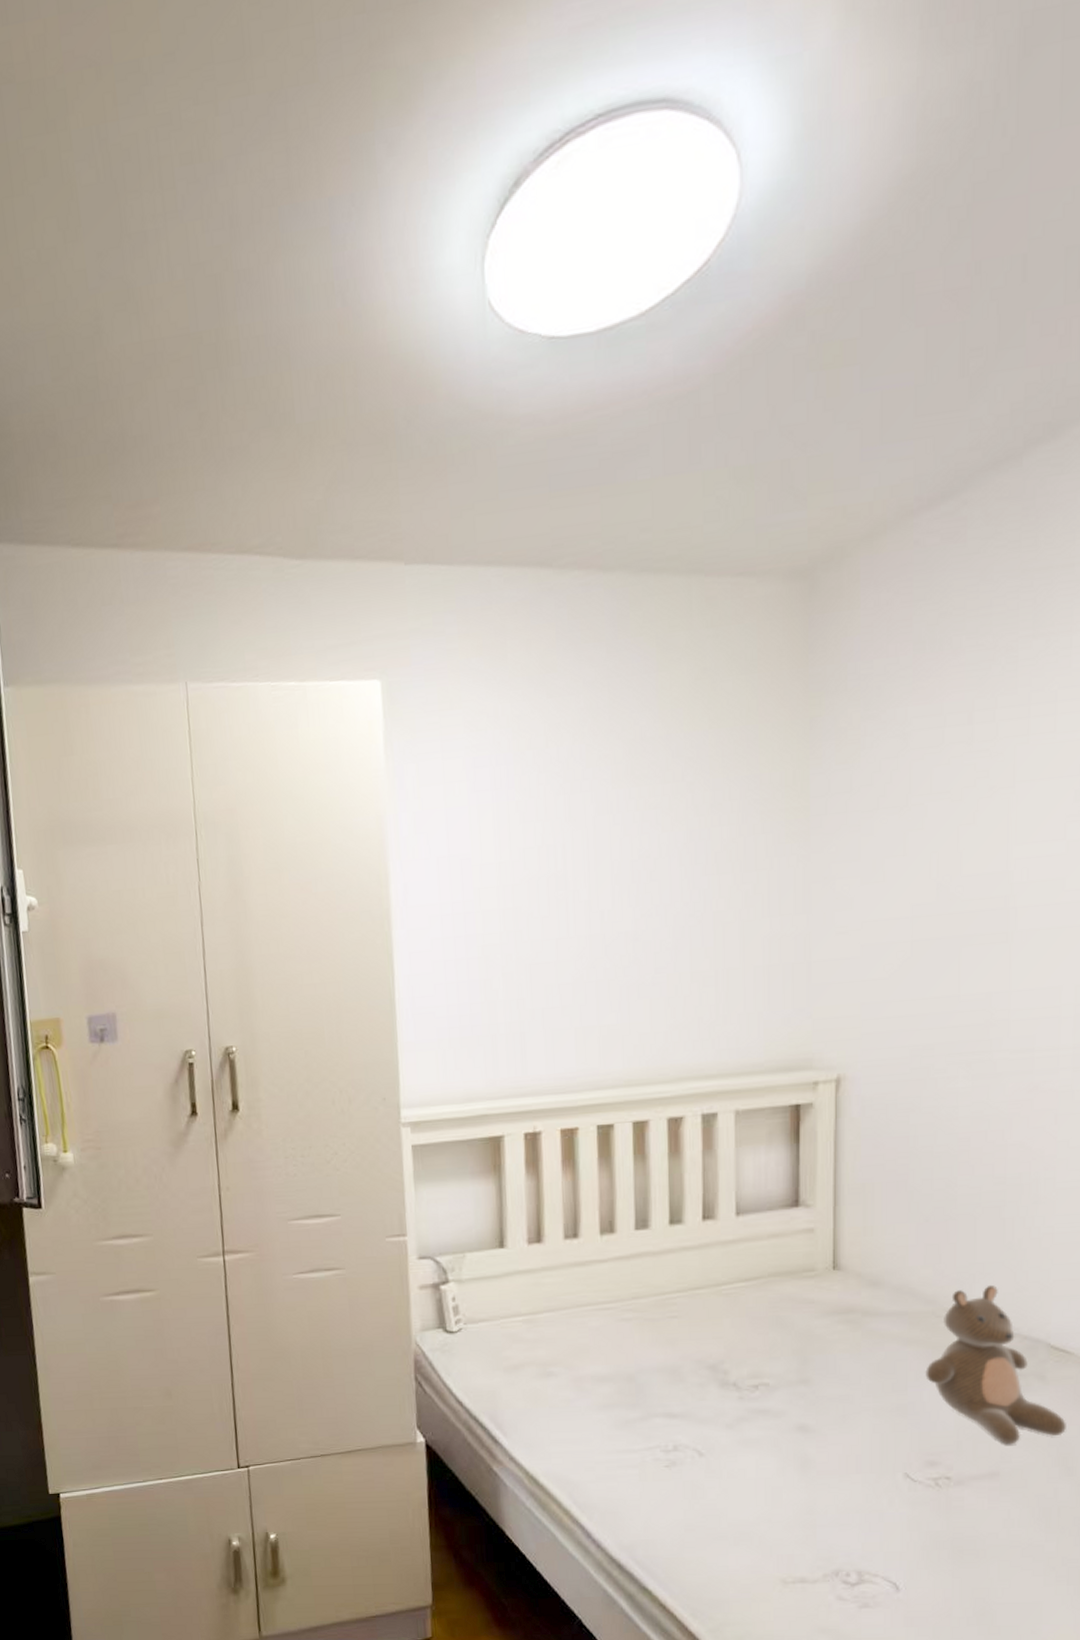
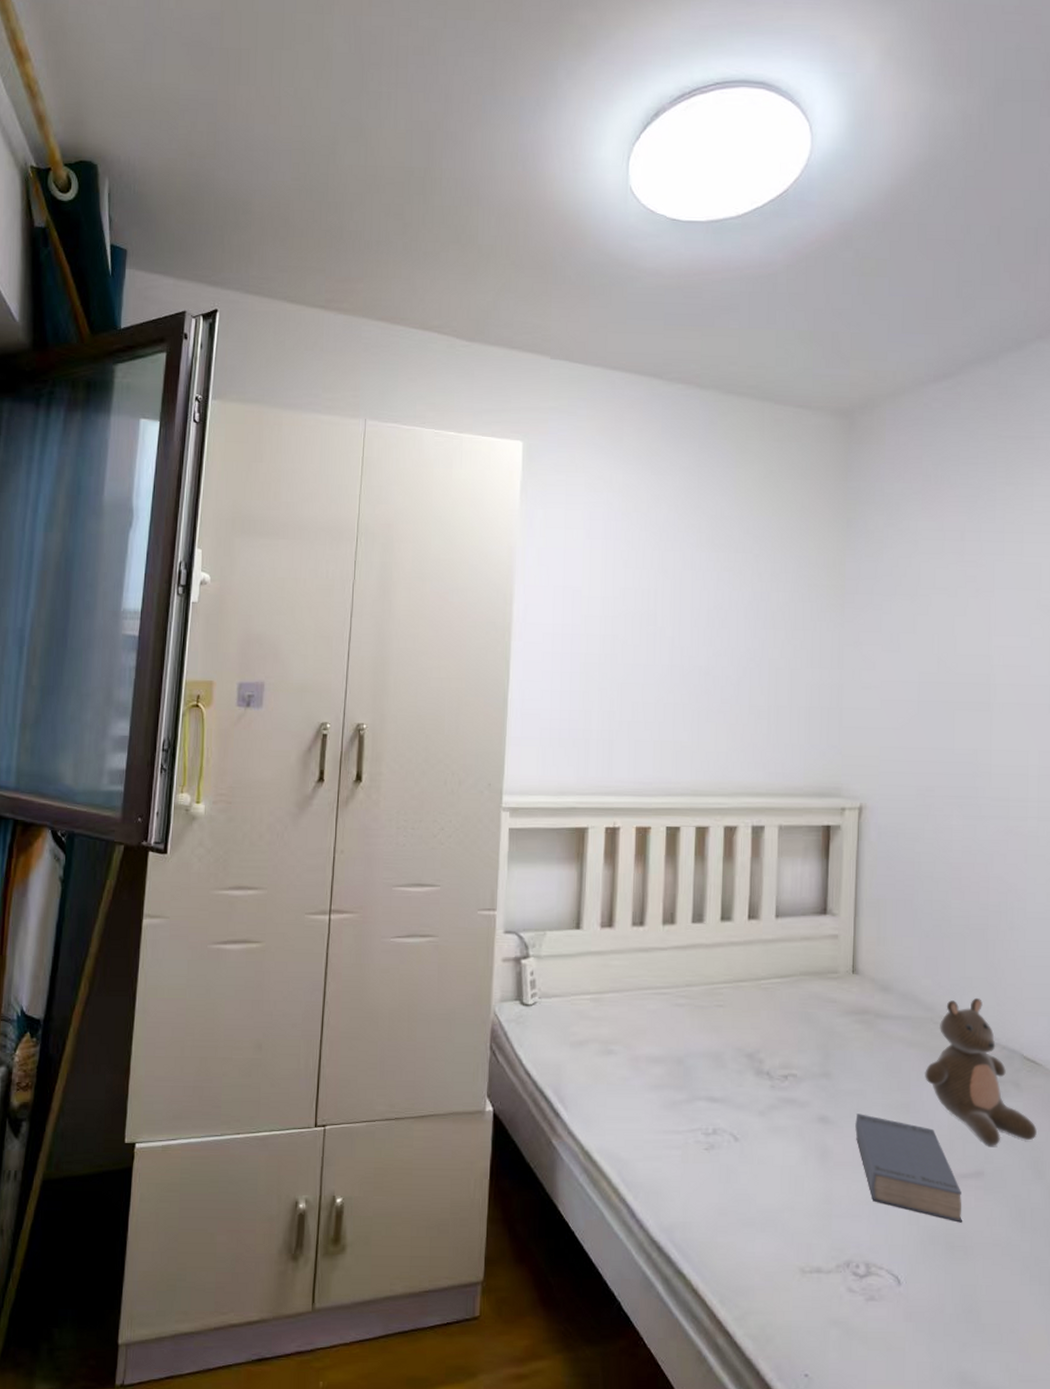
book: none [841,1420,973,1526] -> present [855,1114,962,1223]

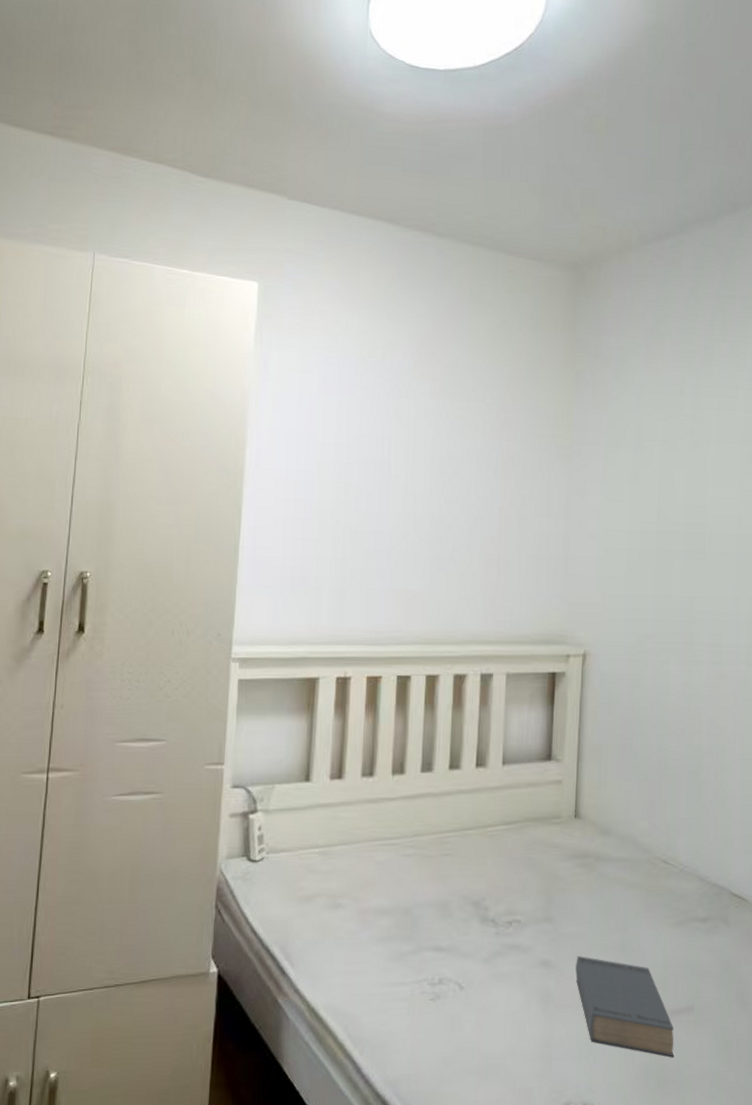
stuffed bear: present [925,997,1037,1146] -> none [641,837,743,981]

